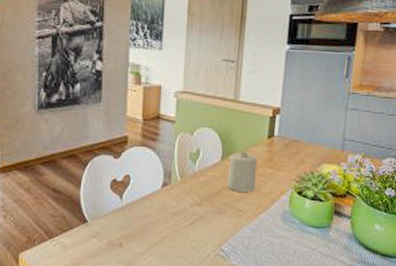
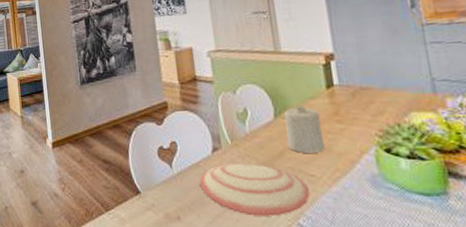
plate: none [146,198,235,243] -> present [200,164,309,217]

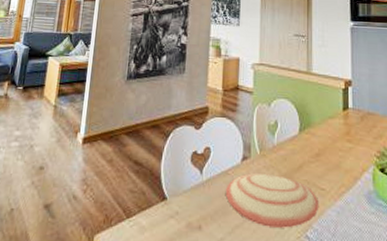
candle: present [284,105,326,153] -> none [306,123,336,168]

